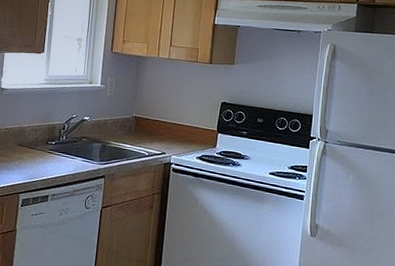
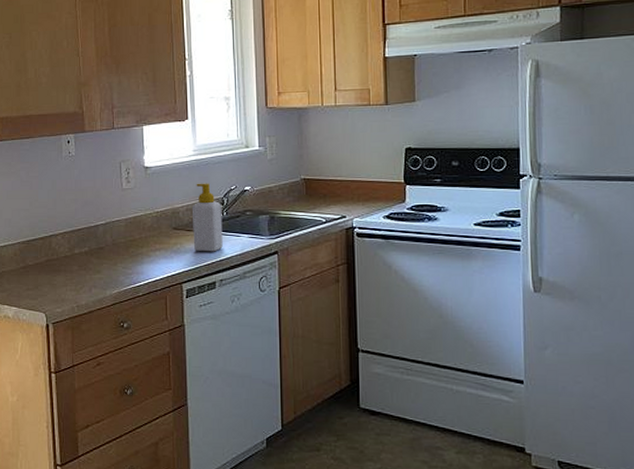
soap bottle: none [33,108,62,170] -> present [193,183,223,252]

